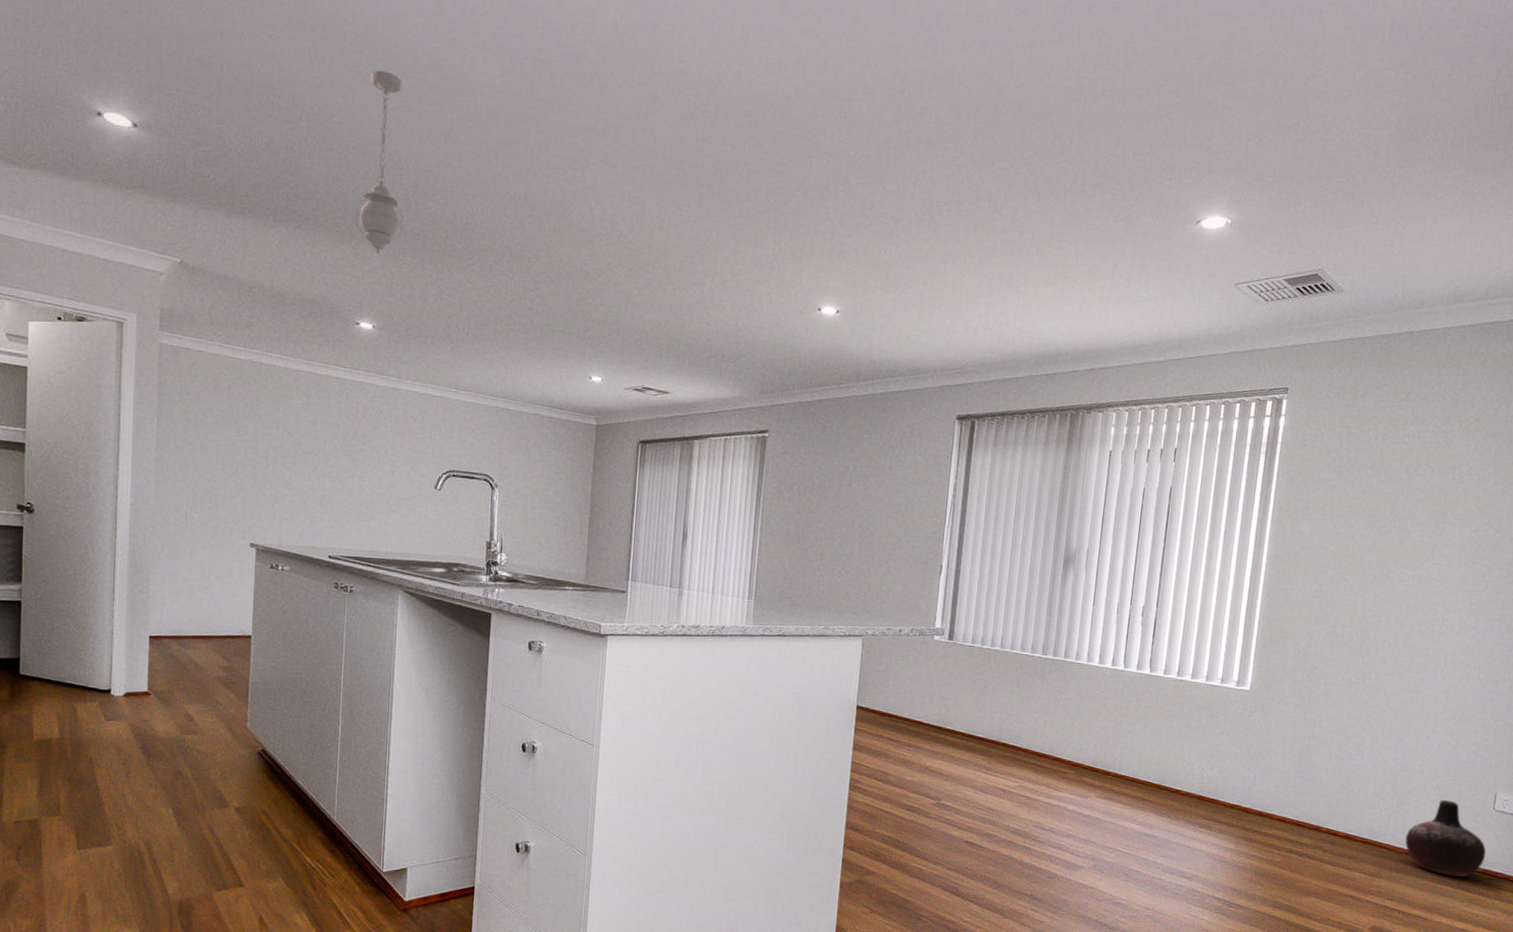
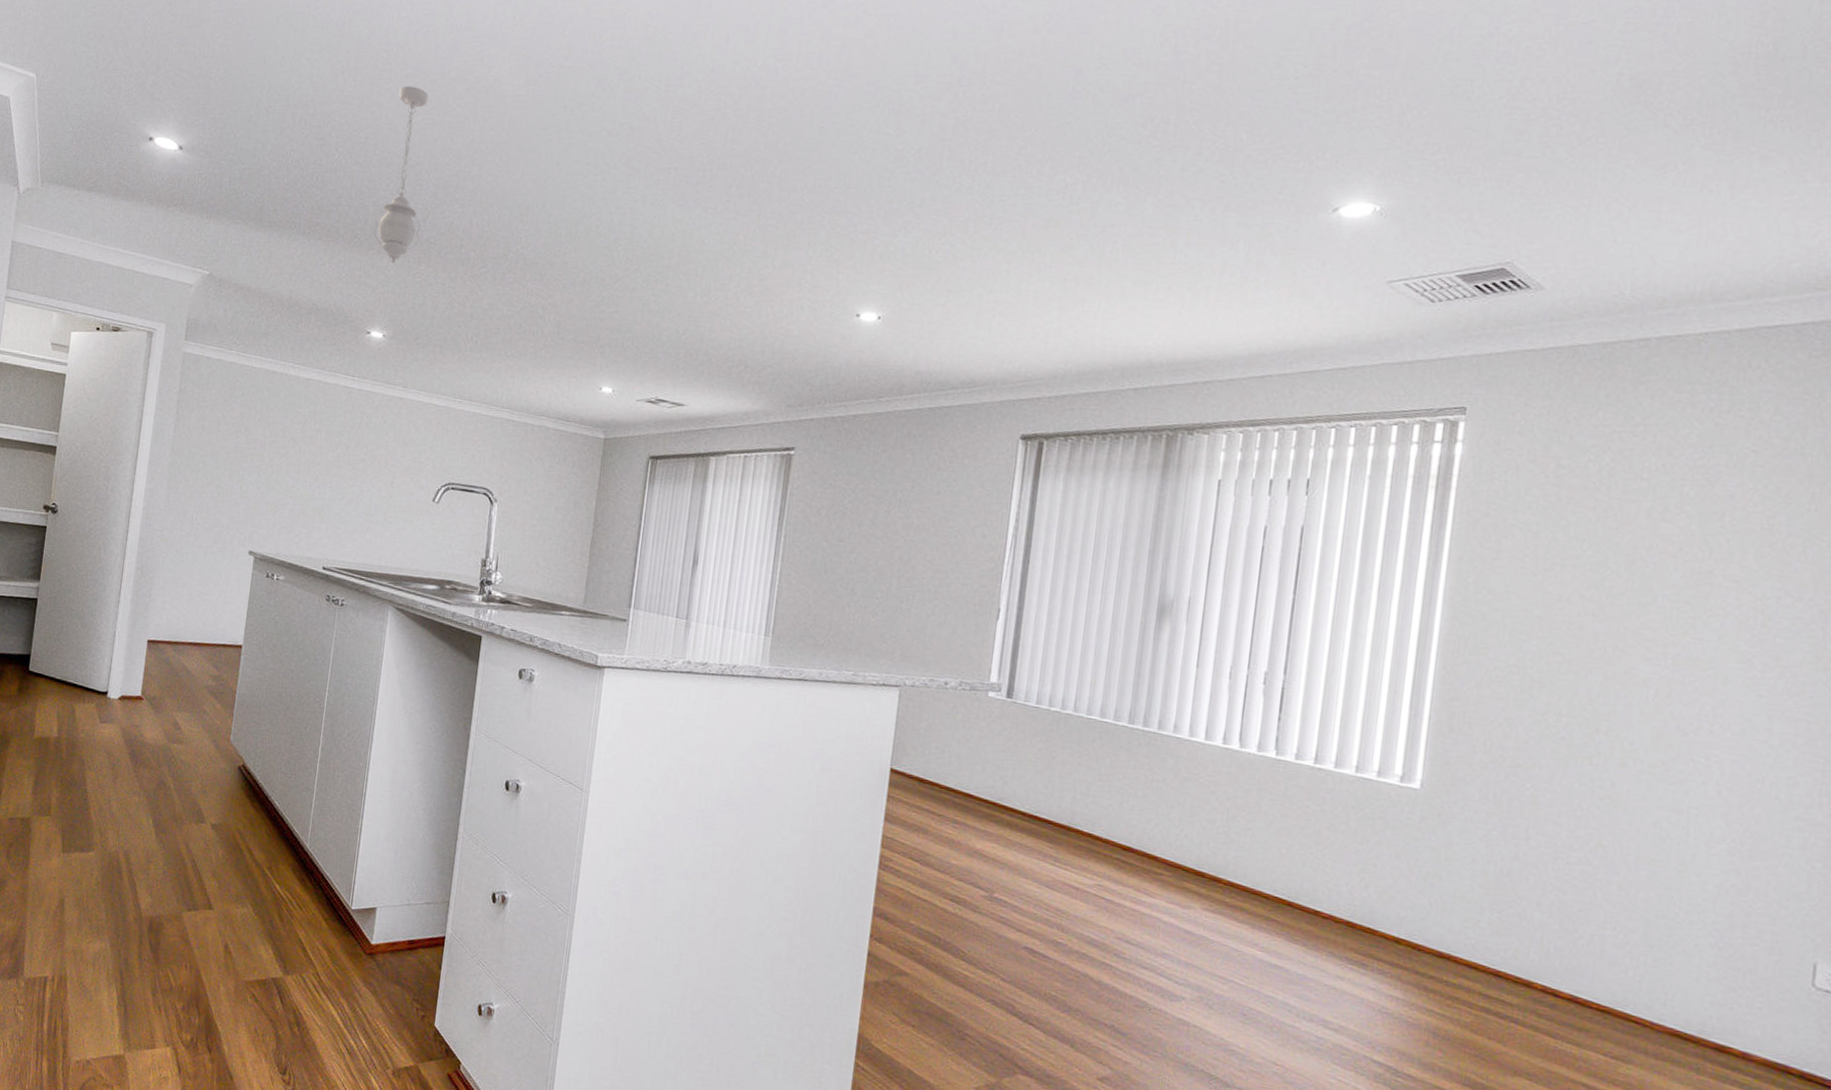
vase: present [1405,800,1486,877] -> none [1667,964,1804,1079]

